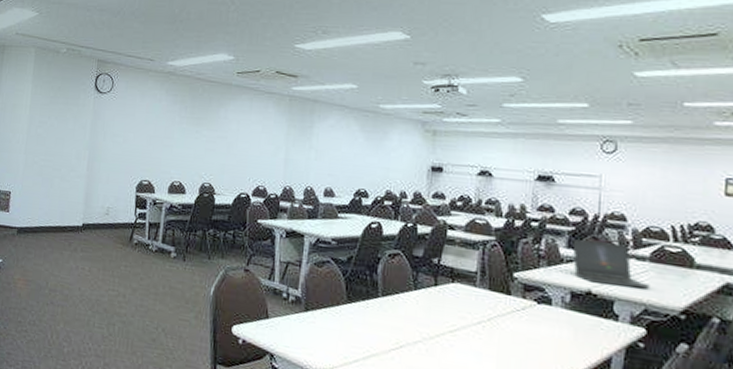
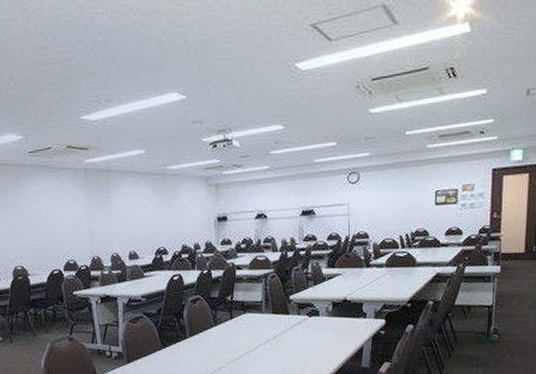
laptop computer: present [572,239,650,290] -> none [331,257,386,292]

